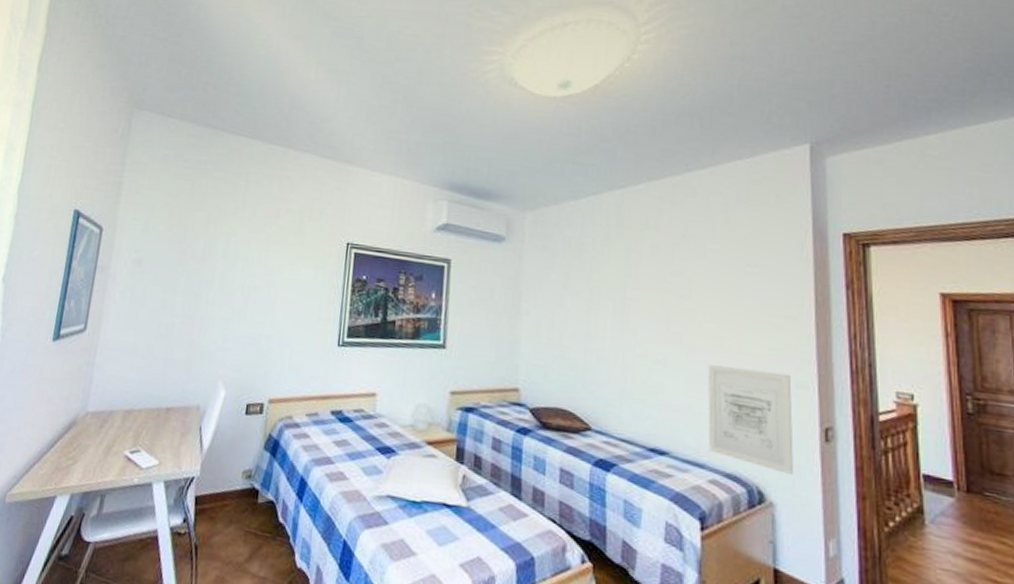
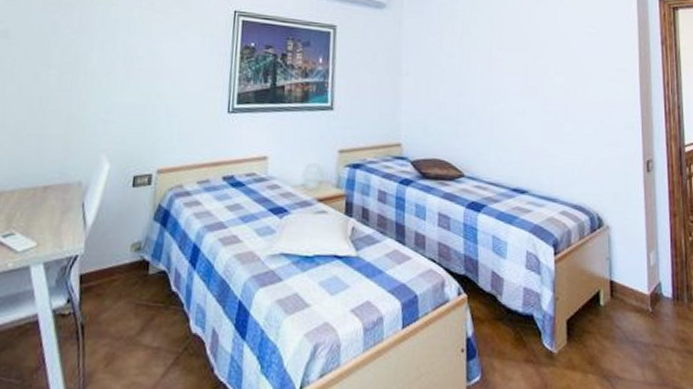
wall art: present [707,364,794,474] -> none [558,113,624,201]

